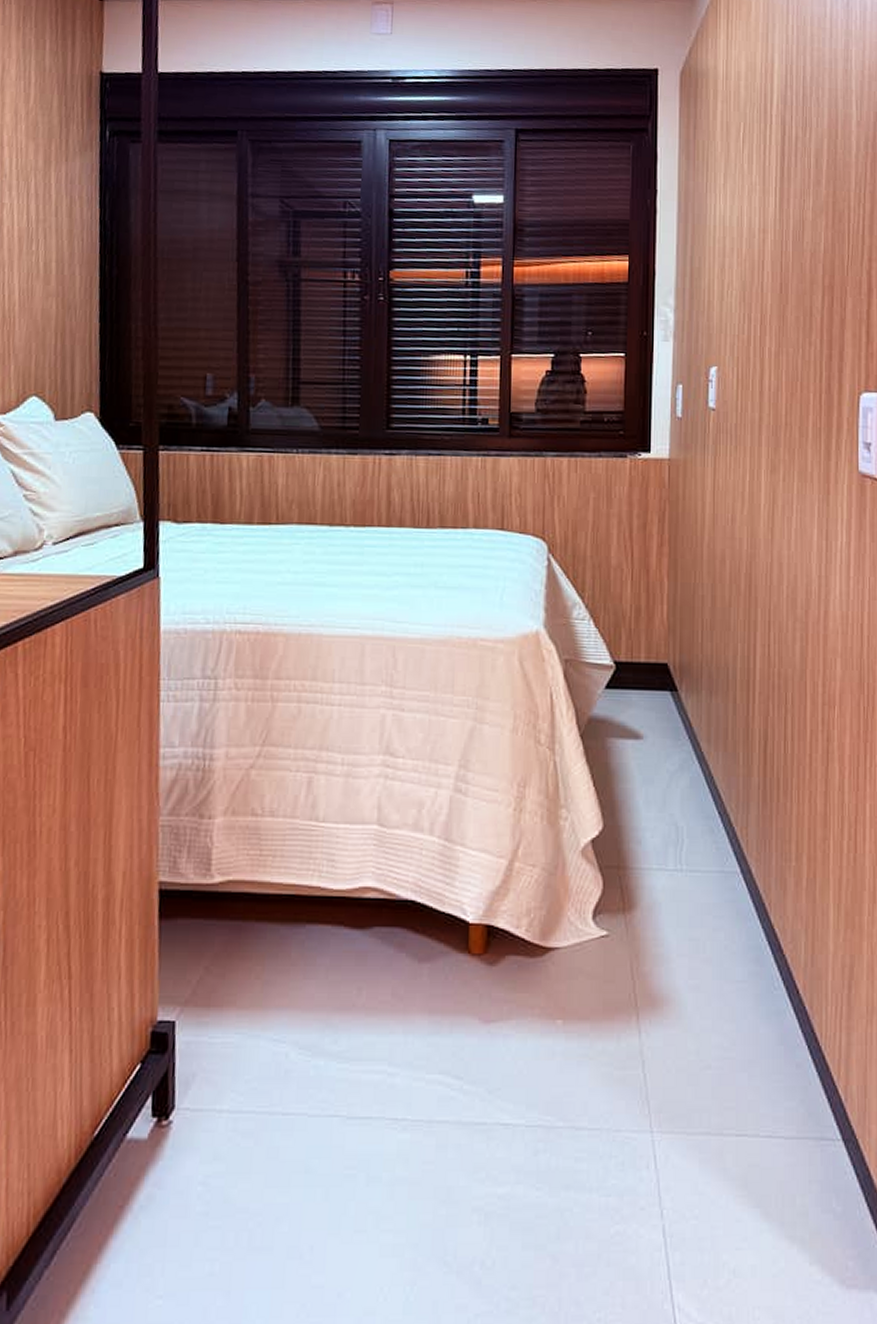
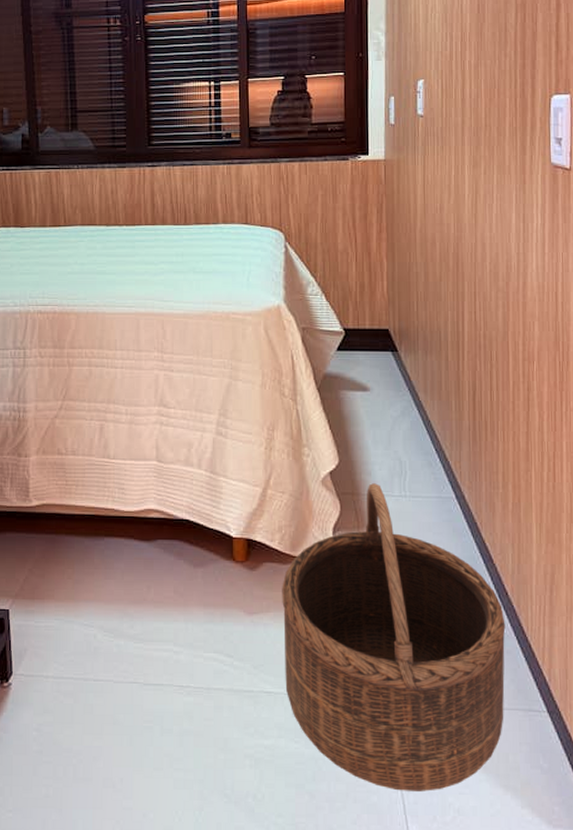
basket: none [527,854,796,1249] -> present [282,483,506,791]

